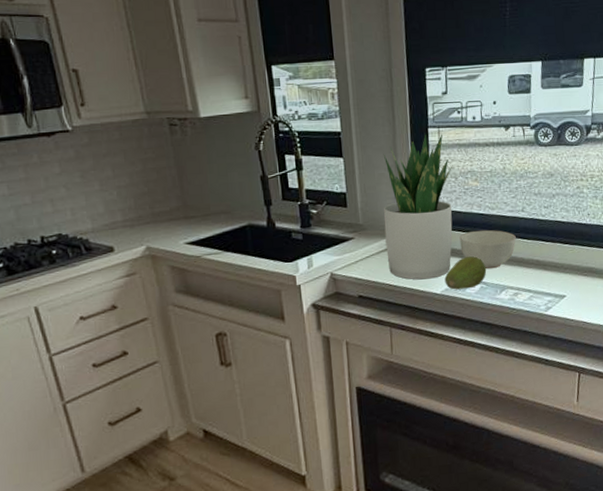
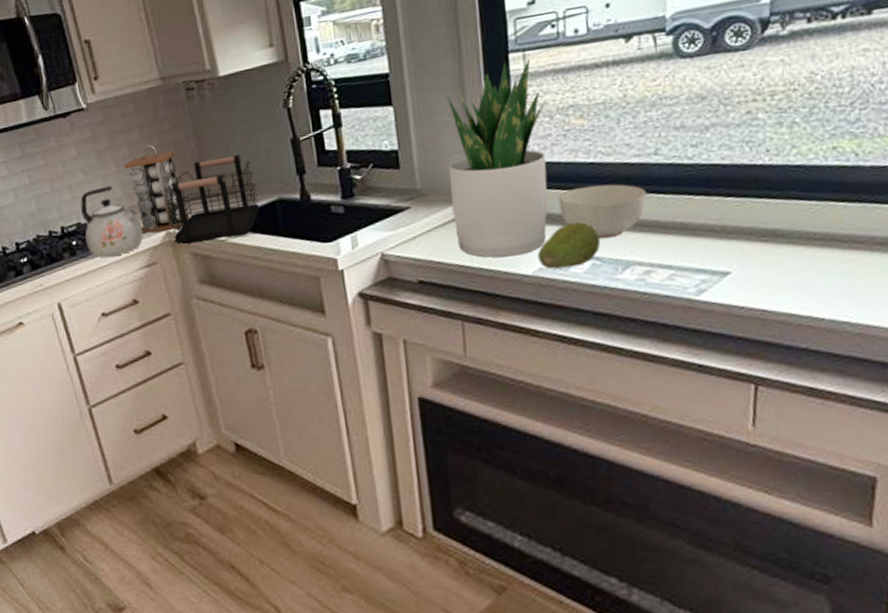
kettle: none [62,202,125,266] -> present [80,186,144,258]
spice rack: none [108,169,168,248] -> present [124,144,189,235]
dish rack: none [146,185,233,258] -> present [165,154,261,245]

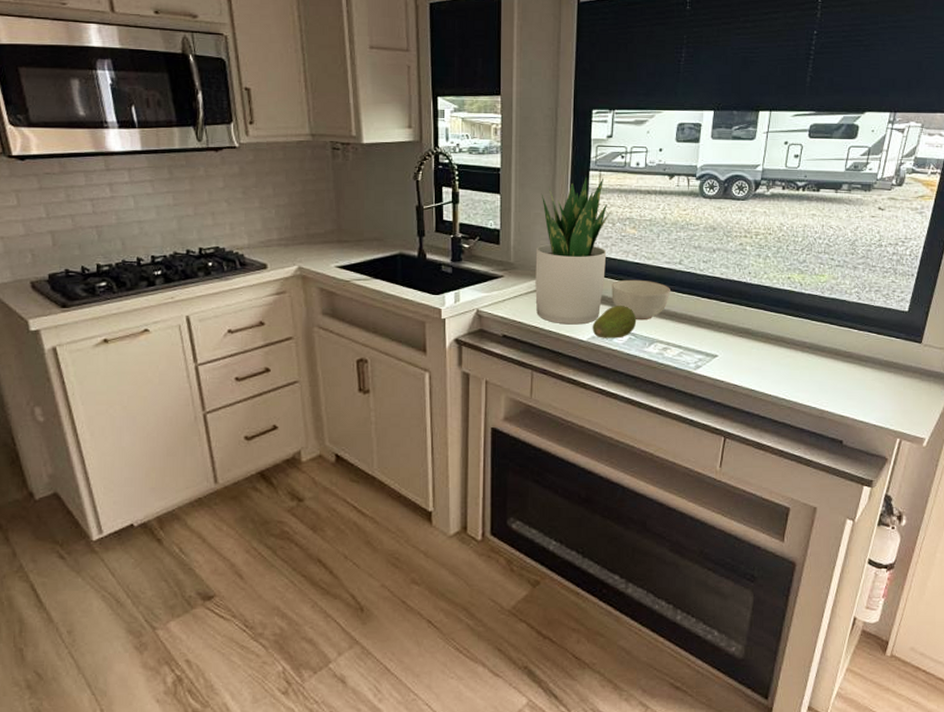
kettle: present [80,186,144,258] -> none [221,219,277,280]
spice rack: present [124,144,189,235] -> none [267,189,320,266]
dish rack: present [165,154,261,245] -> none [301,210,383,279]

